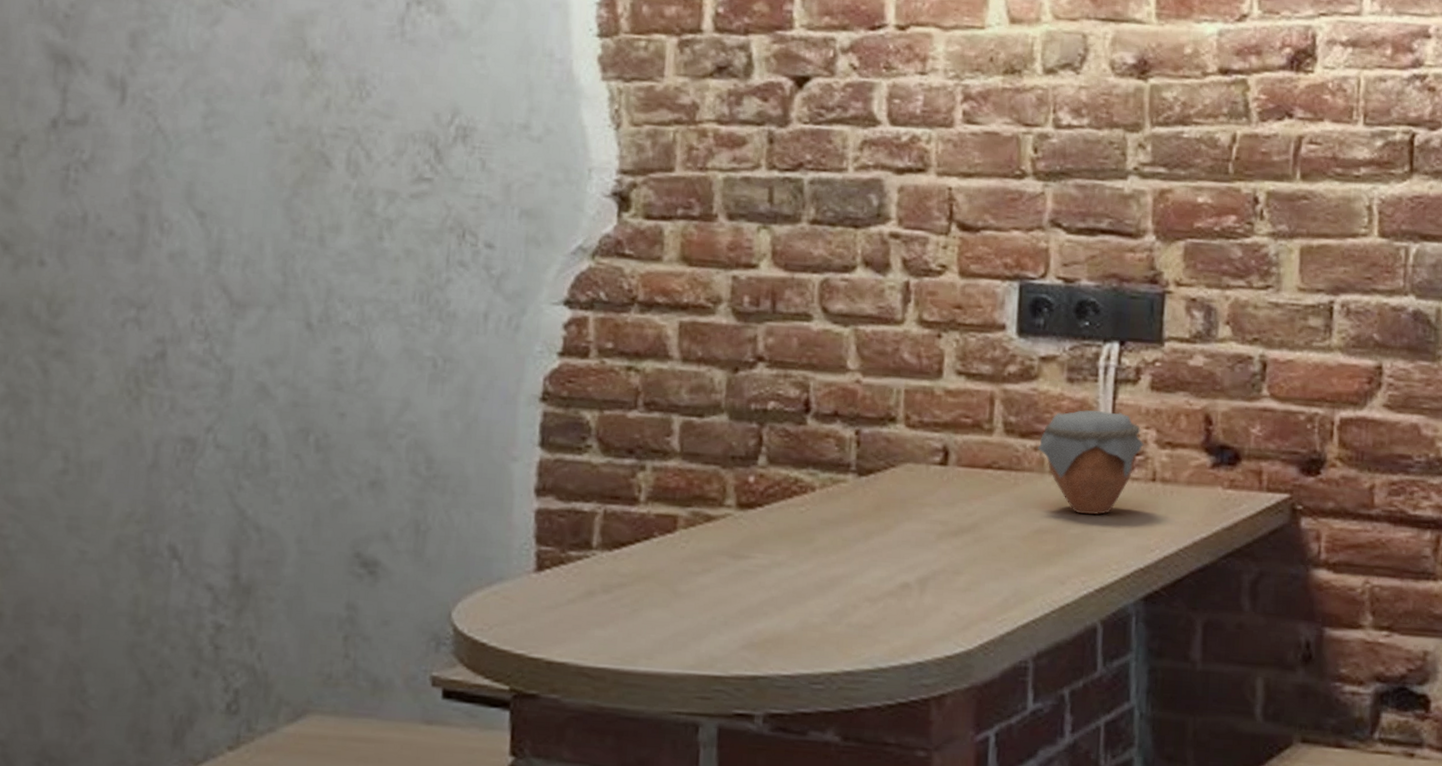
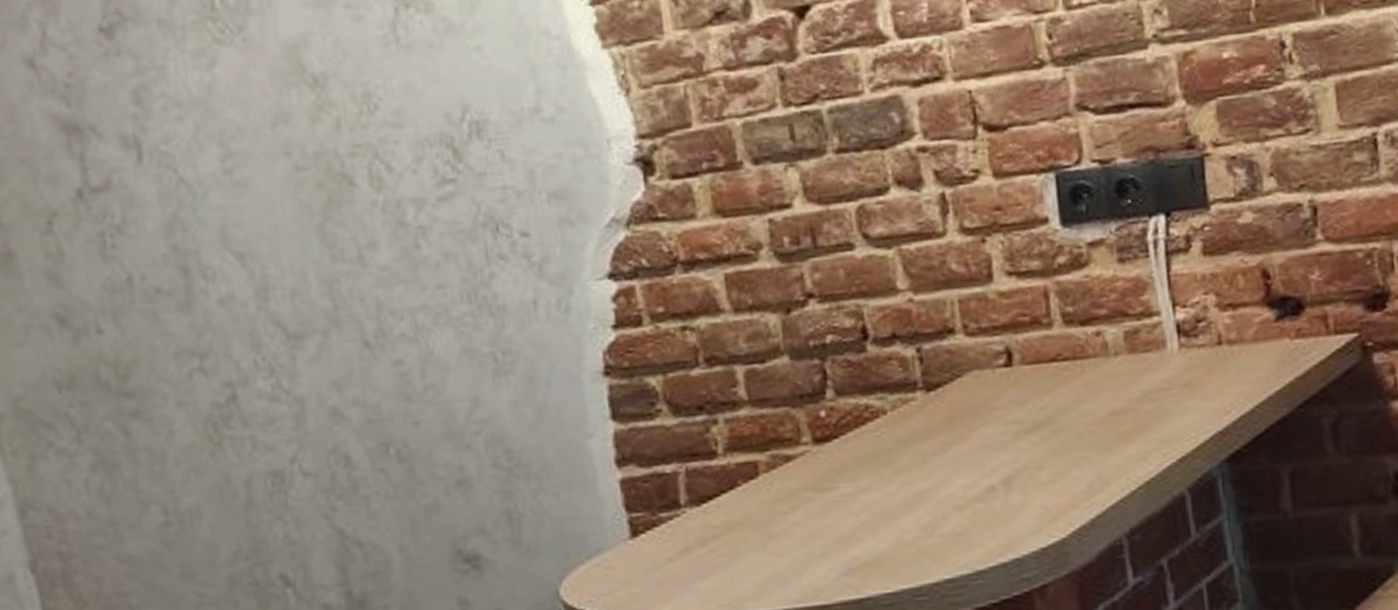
jar: present [1038,409,1144,515] -> none [1099,282,1205,390]

